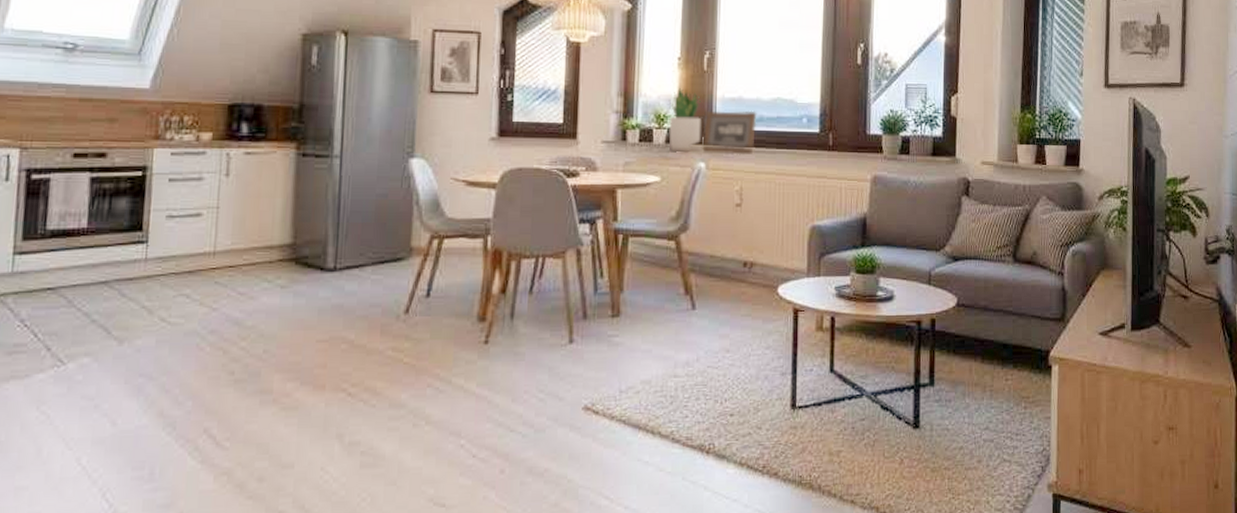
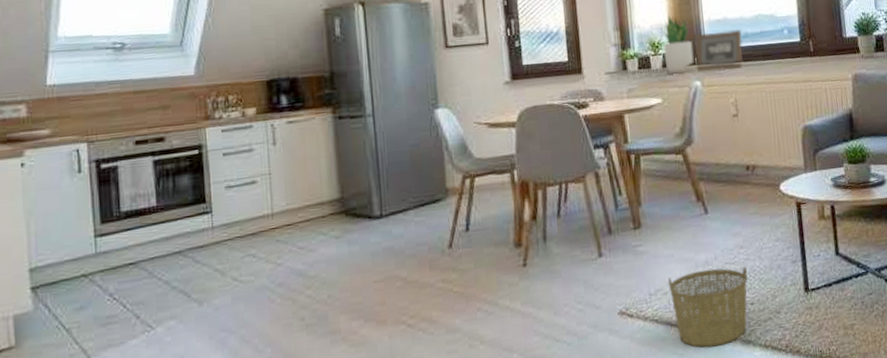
basket: none [641,371,730,458] -> present [667,266,748,348]

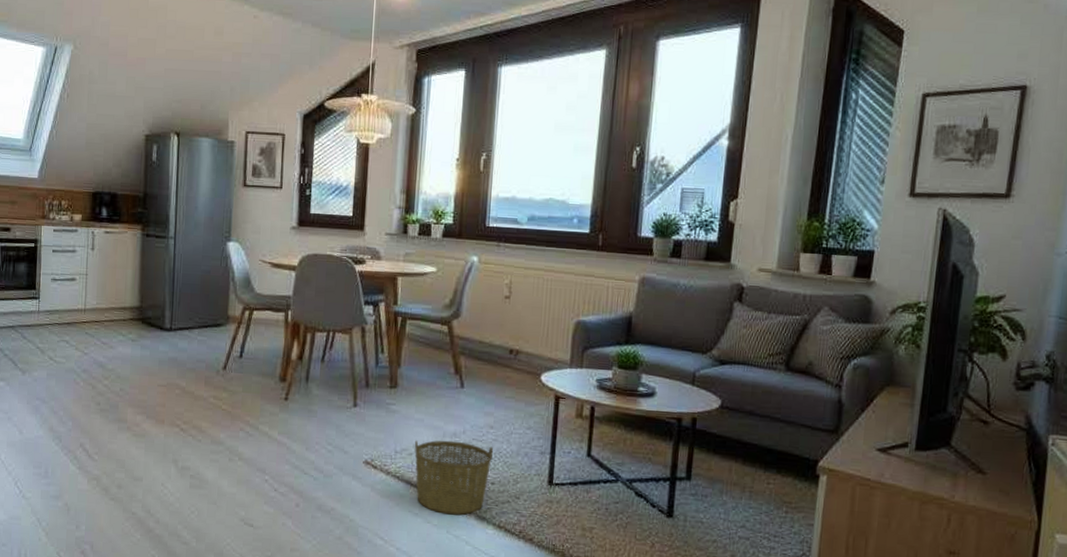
planter: present [660,15,697,75] -> none [445,186,478,248]
picture frame: present [695,28,743,73] -> none [475,209,529,251]

